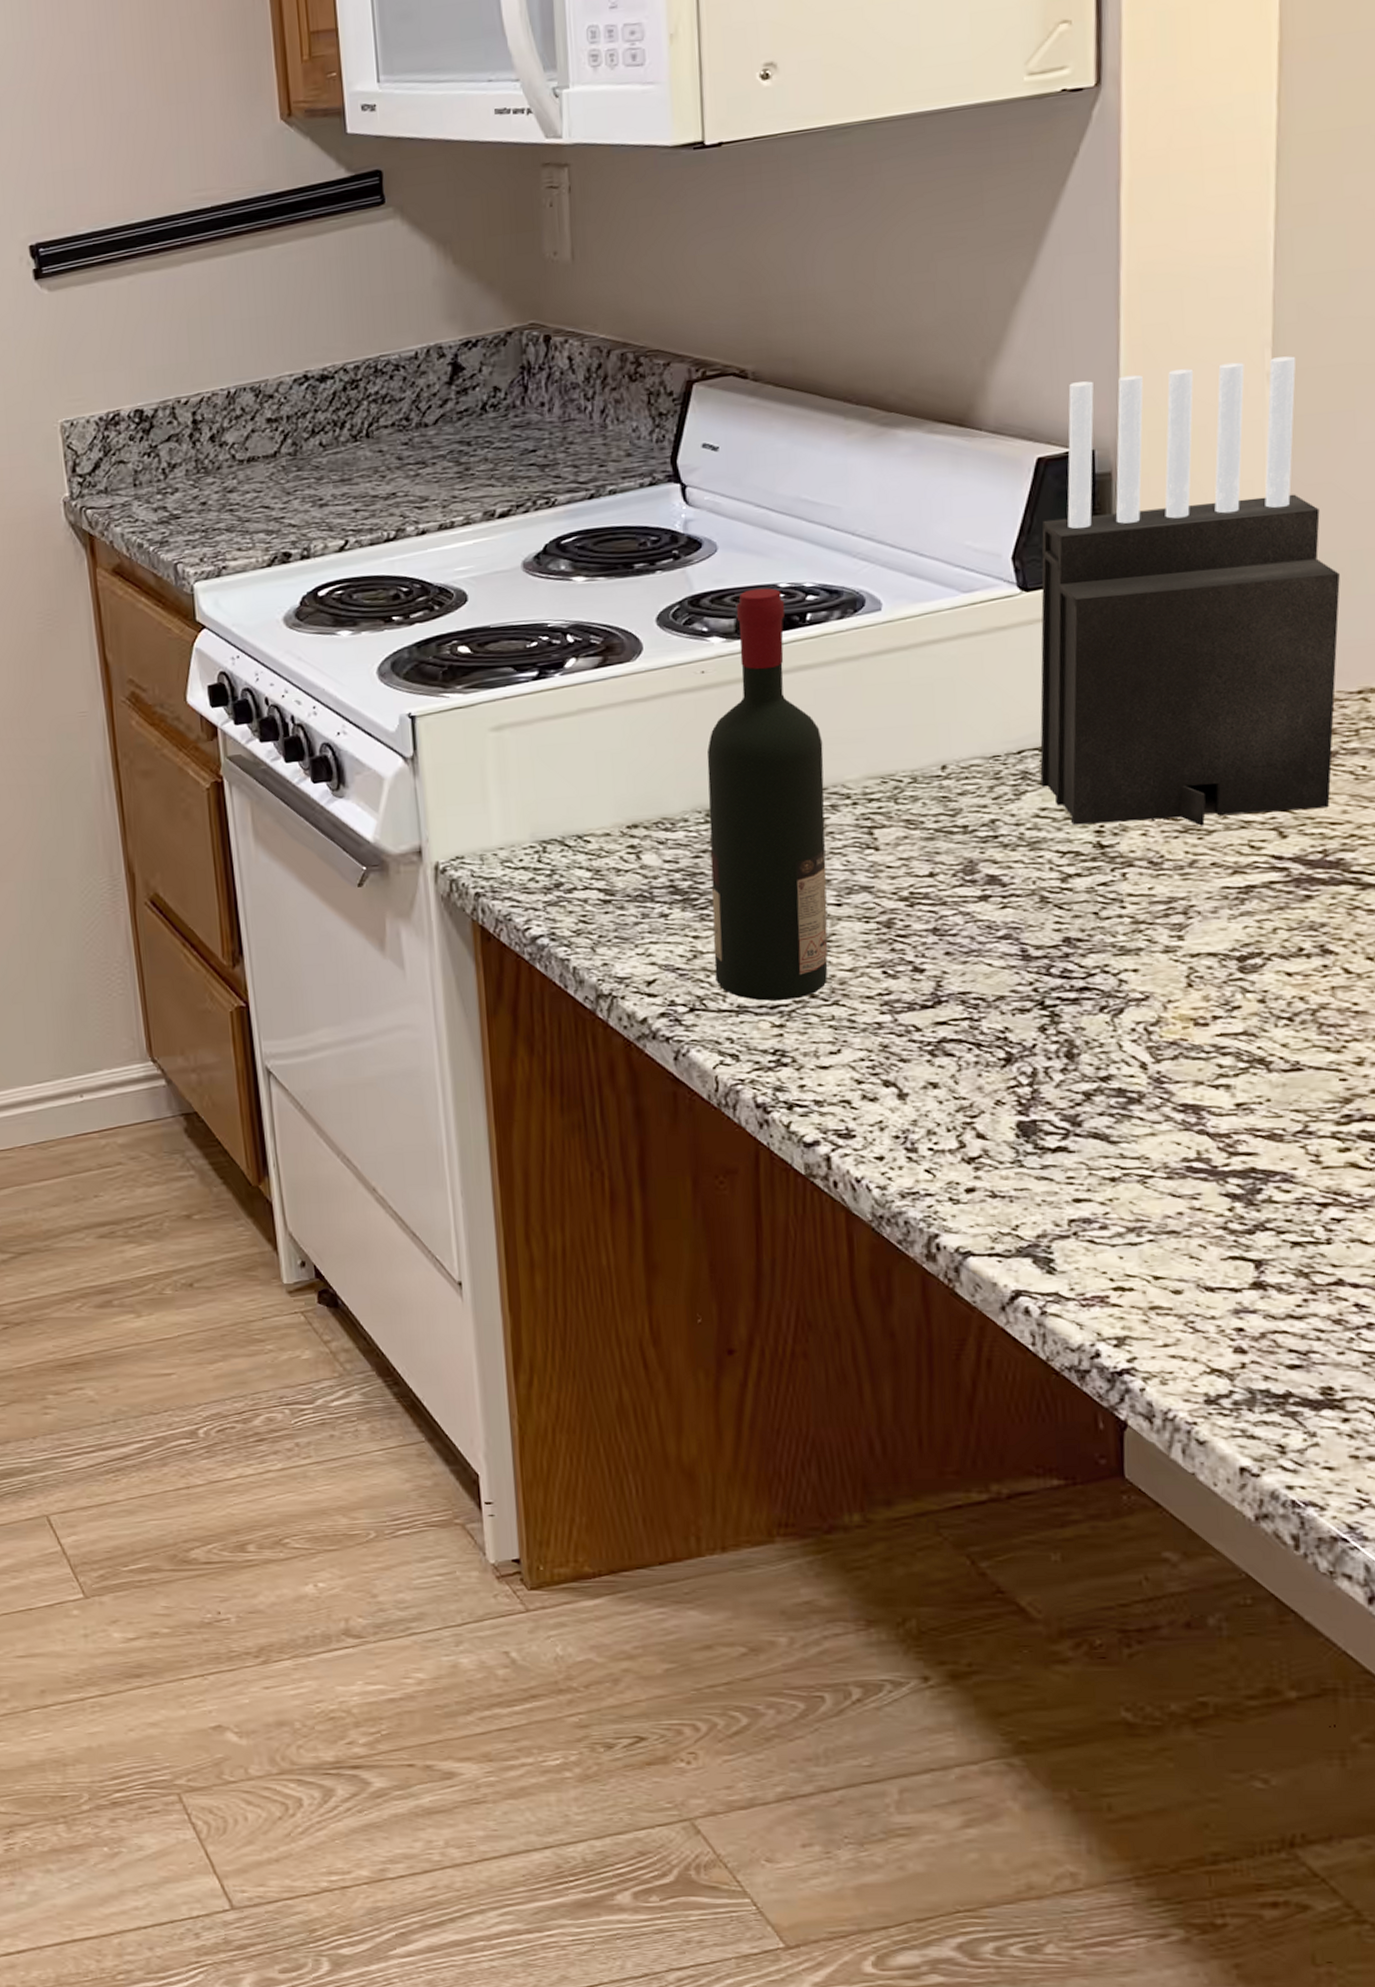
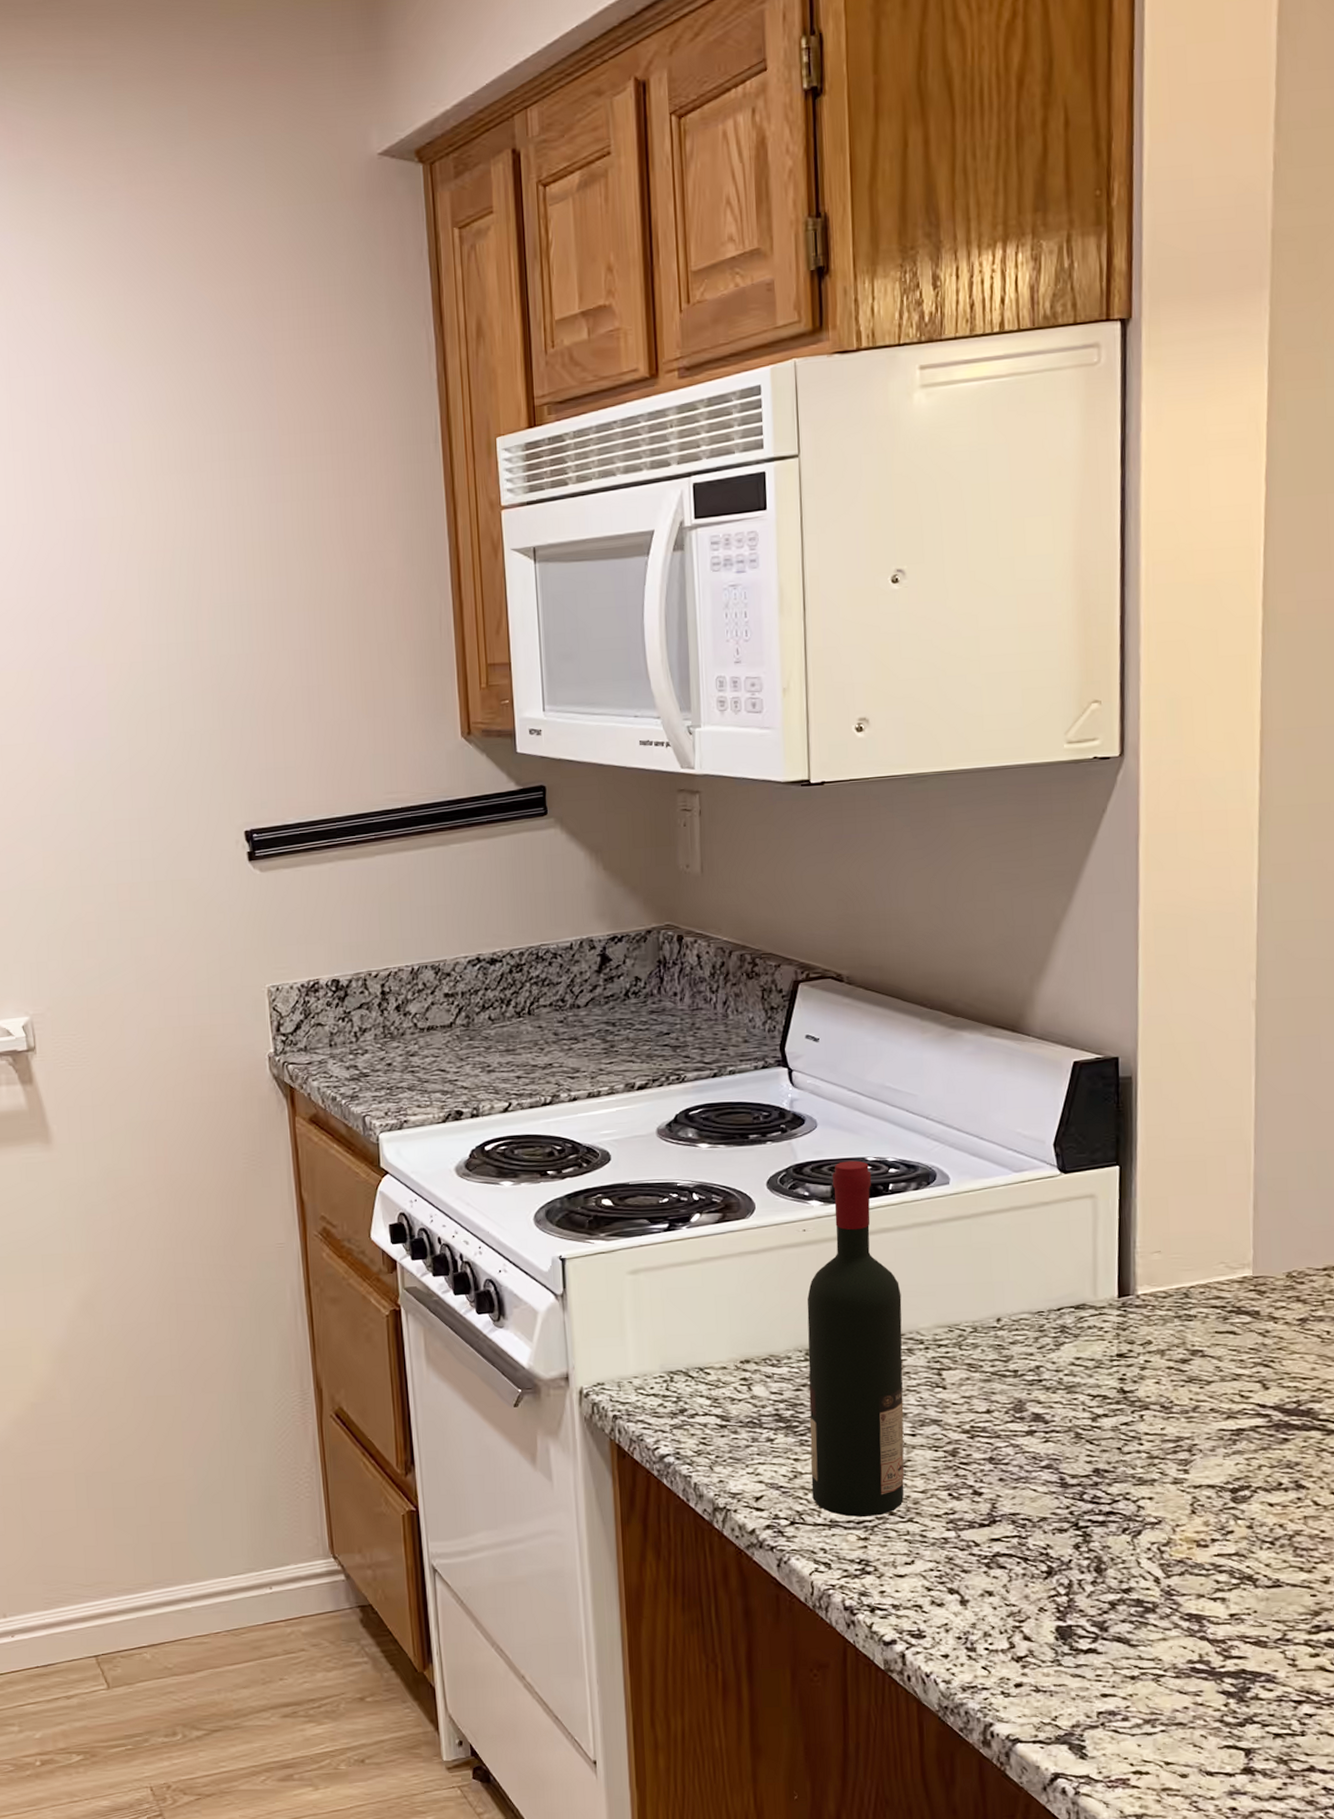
knife block: present [1040,356,1340,826] -> none [1075,988,1309,1377]

